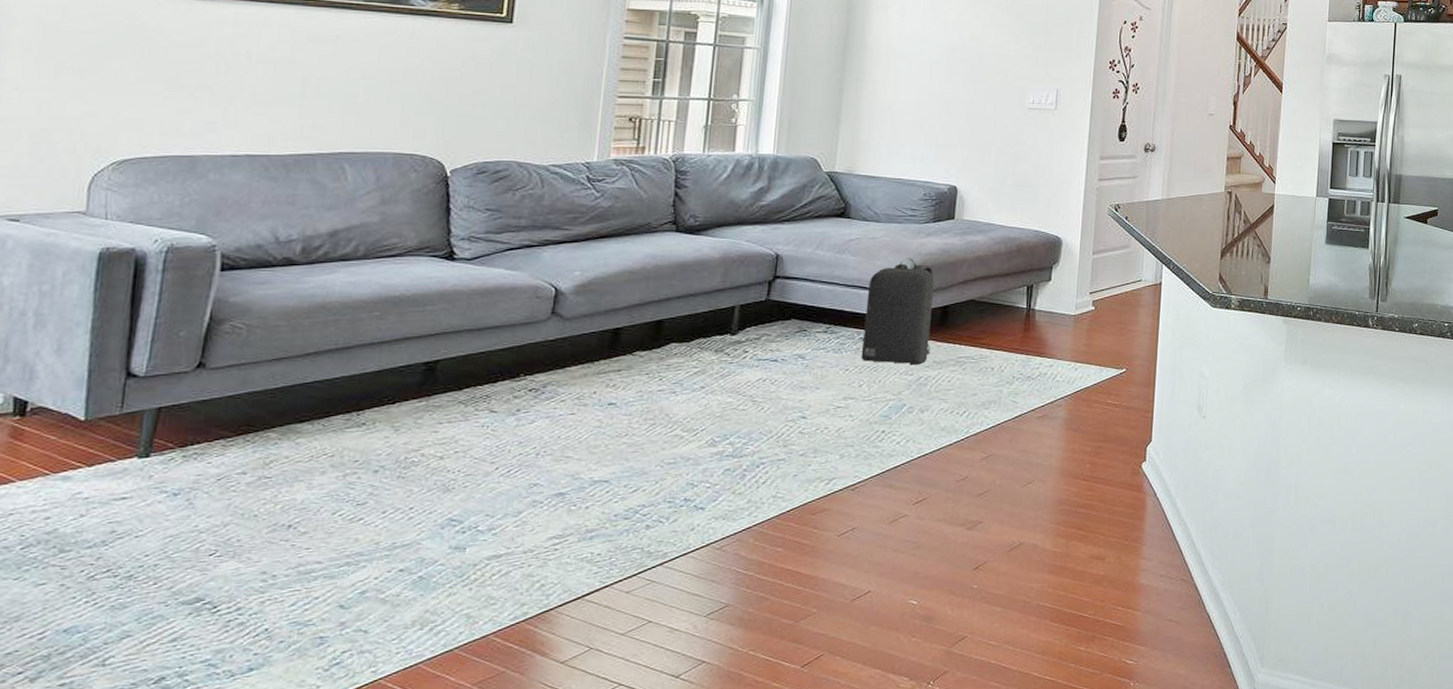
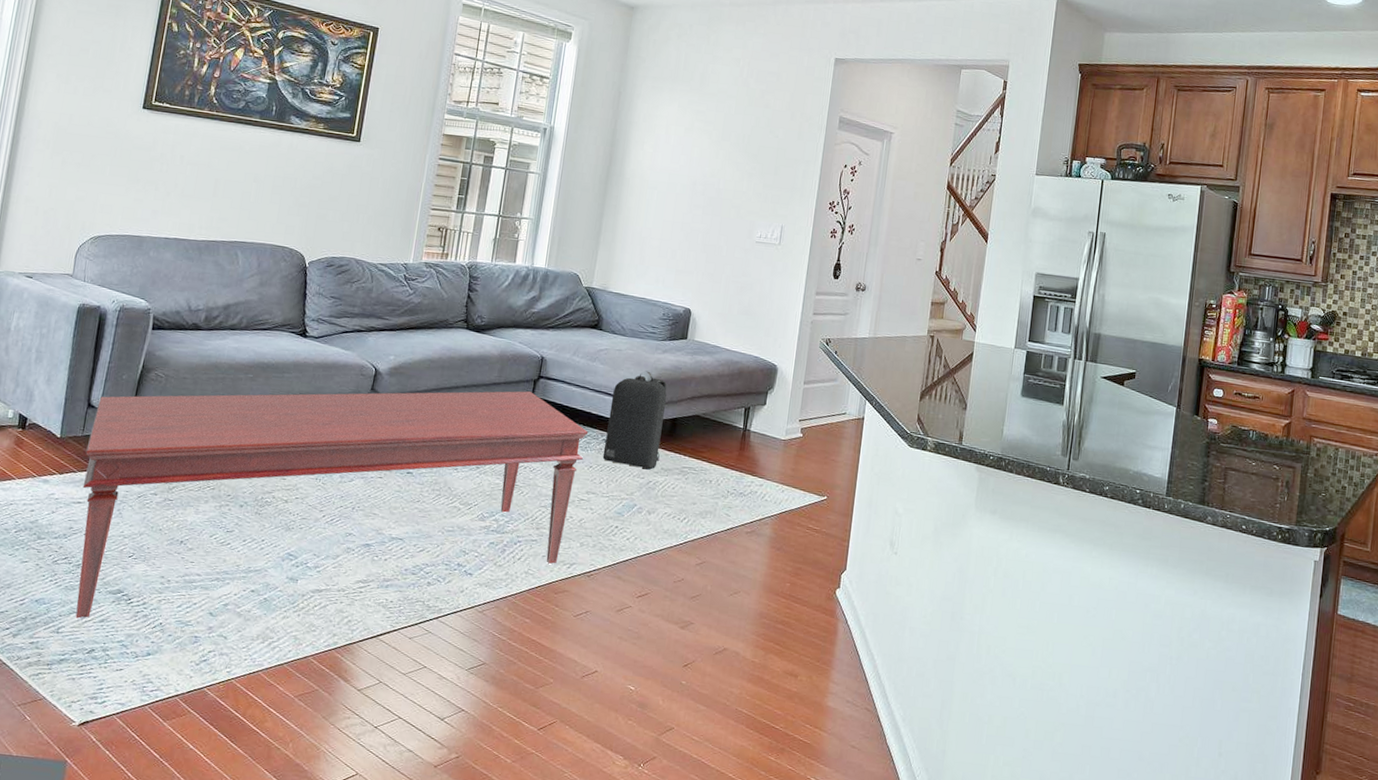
coffee table: none [127,295,842,643] -> present [75,391,589,619]

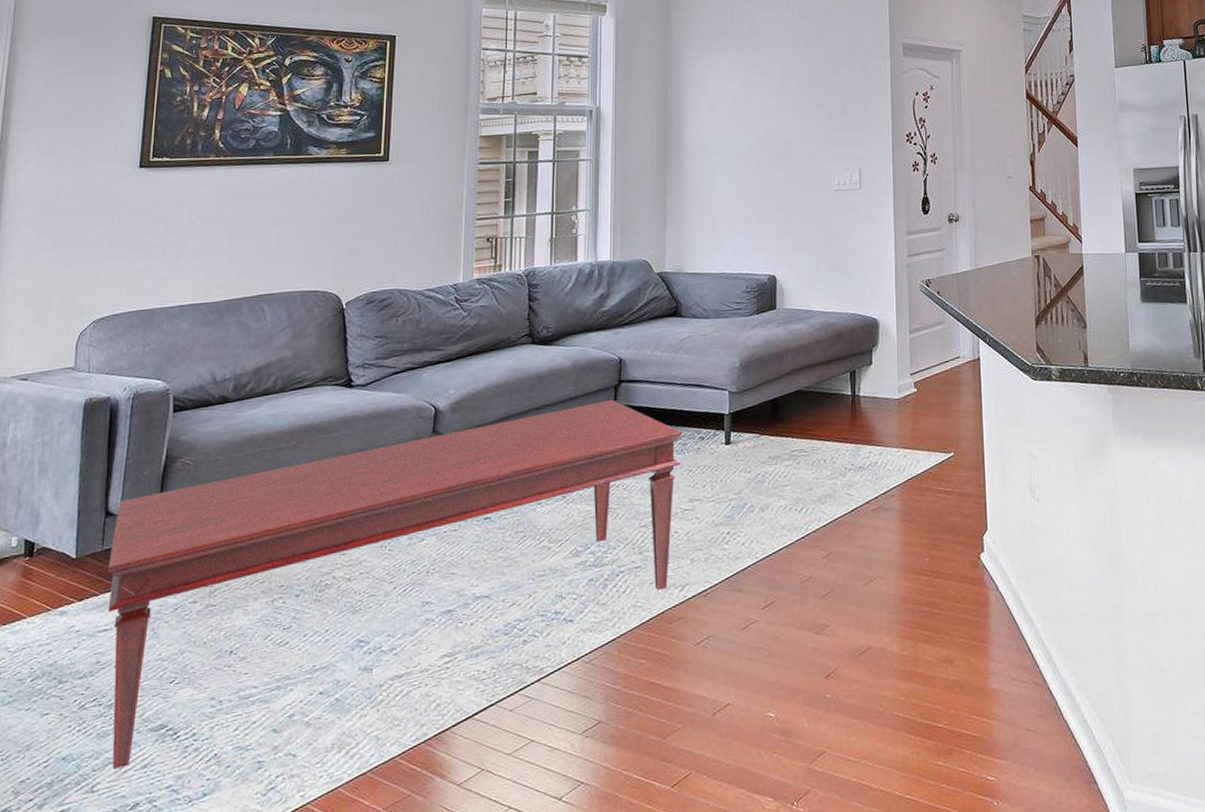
backpack: present [602,371,667,469] -> none [702,352,765,461]

